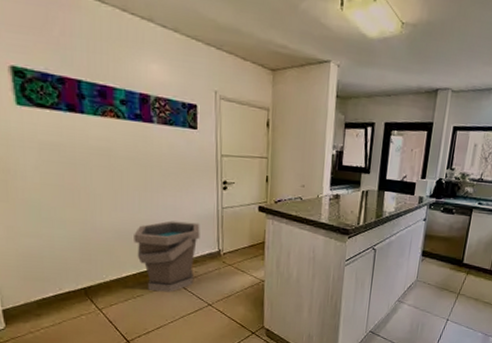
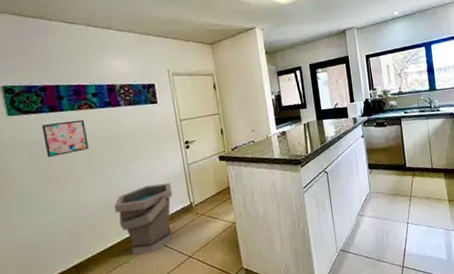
wall art: none [56,125,111,166] -> present [41,119,89,158]

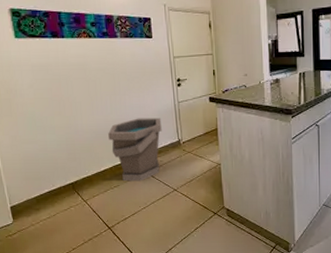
wall art: present [41,119,89,158] -> none [44,47,87,82]

